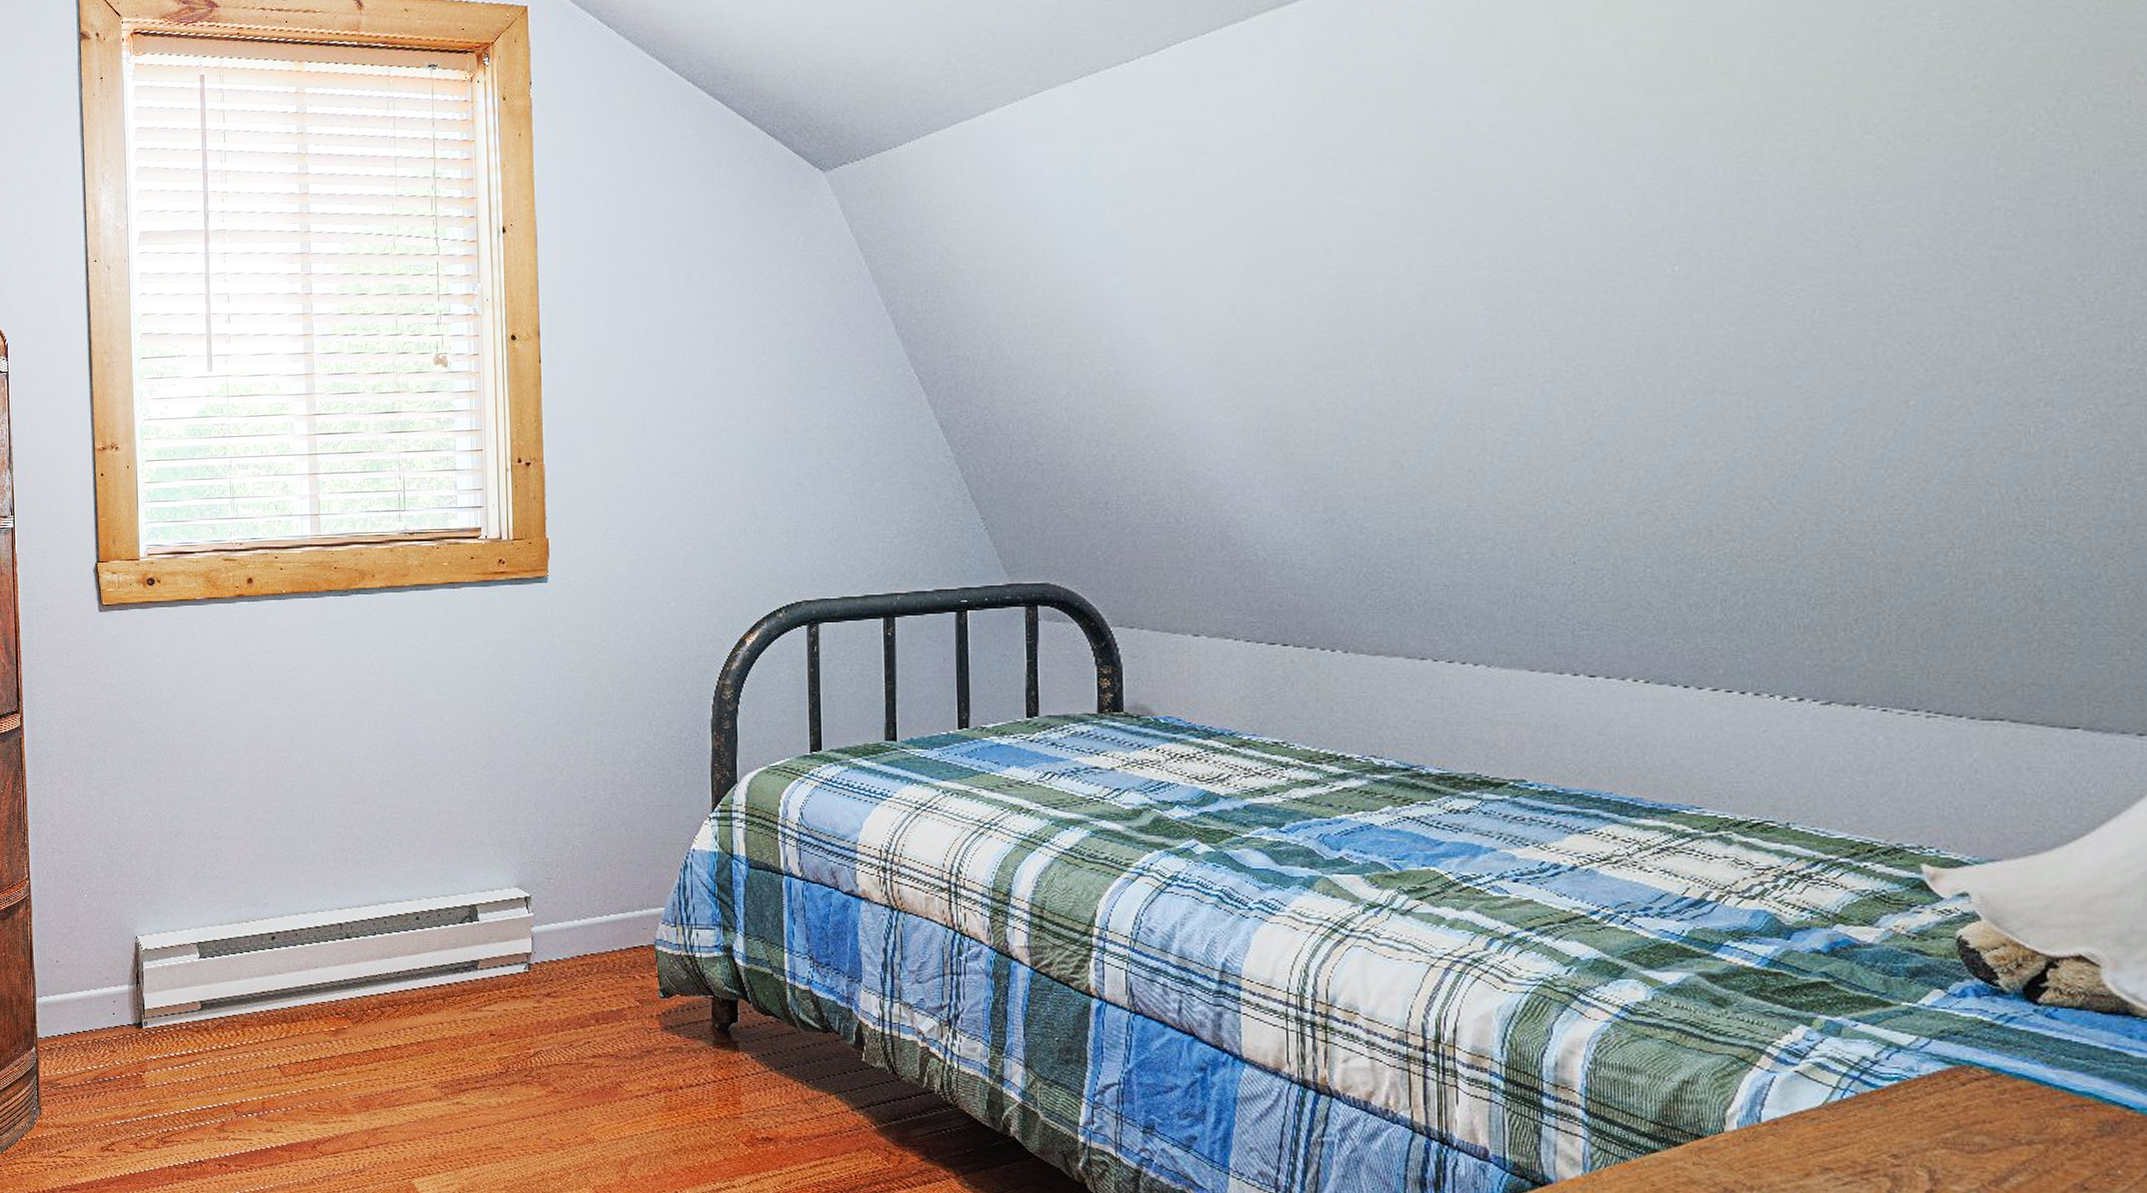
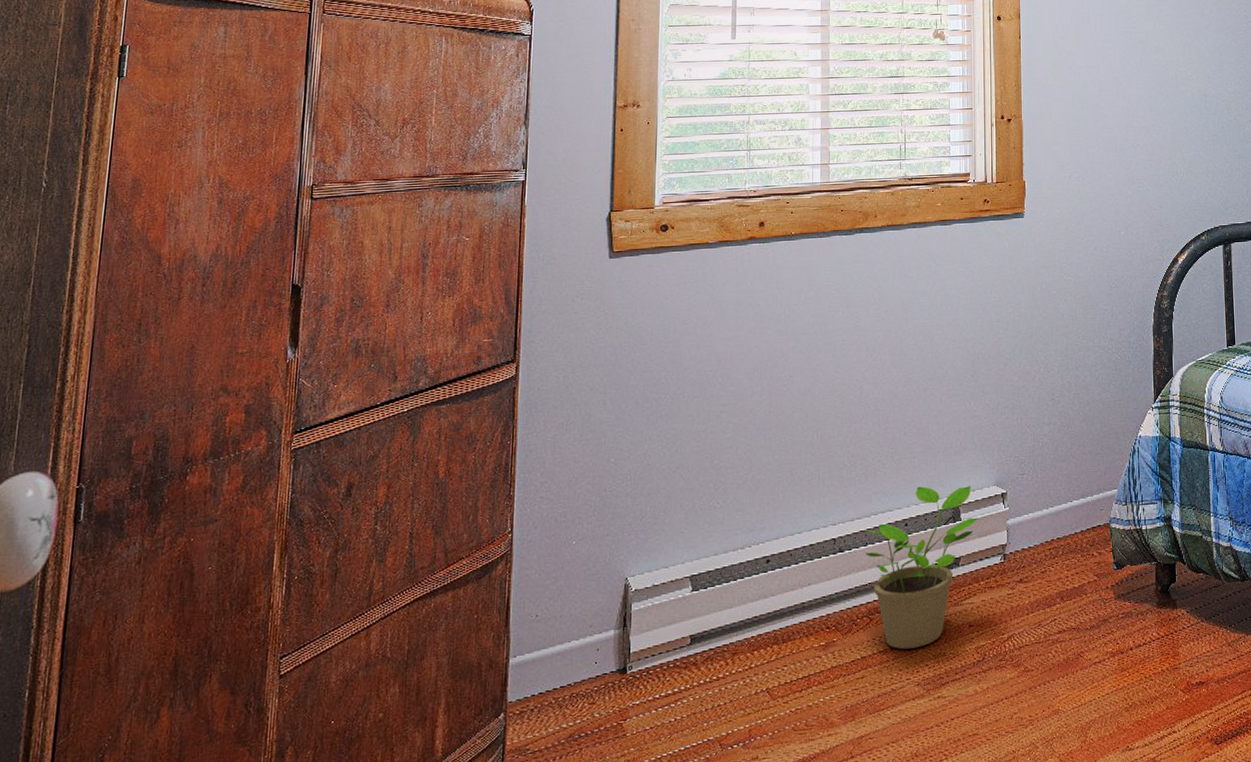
potted plant: none [373,879,498,1049] -> present [865,486,978,650]

